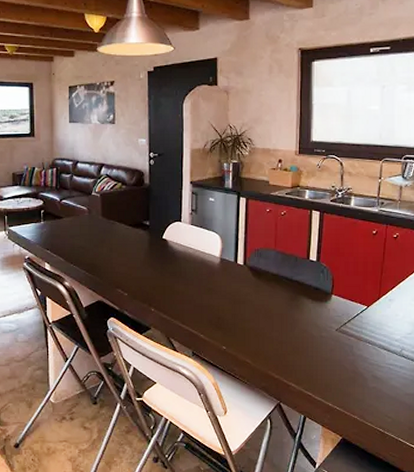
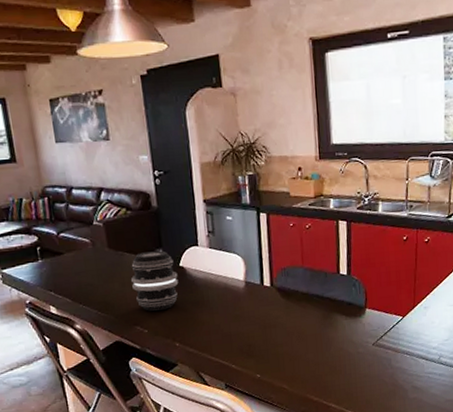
speaker: none [119,223,160,276] -> present [131,250,179,311]

